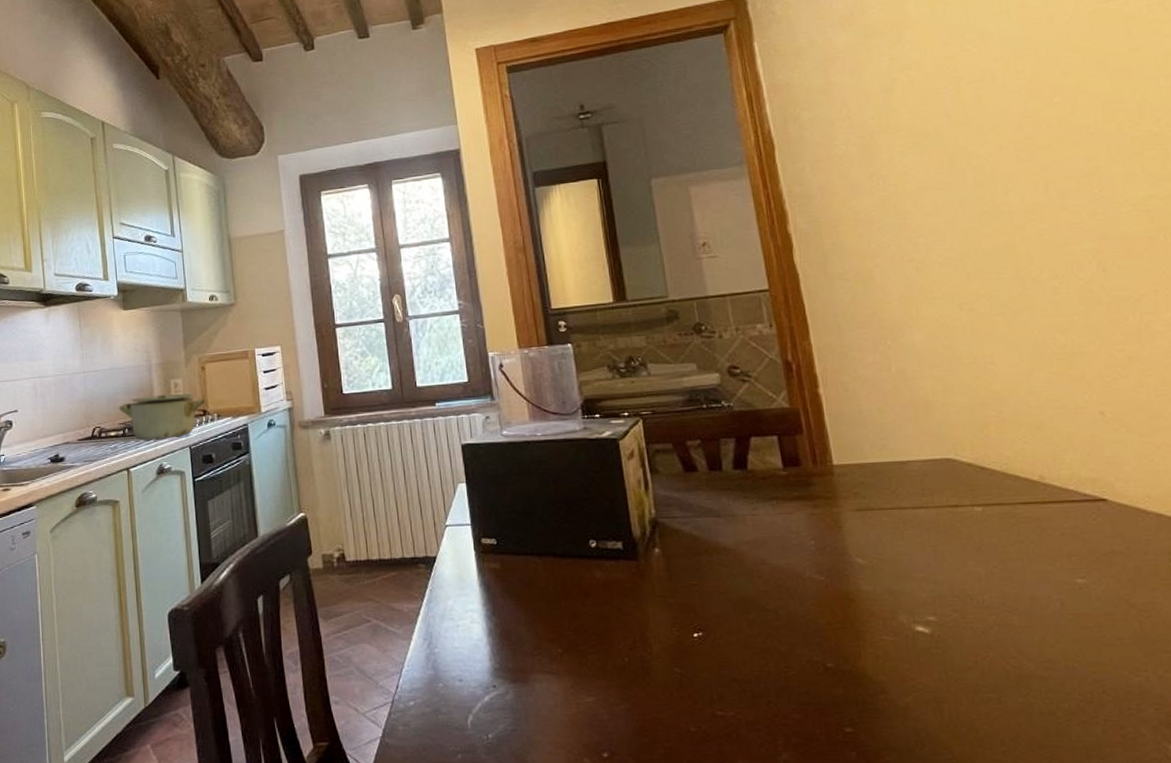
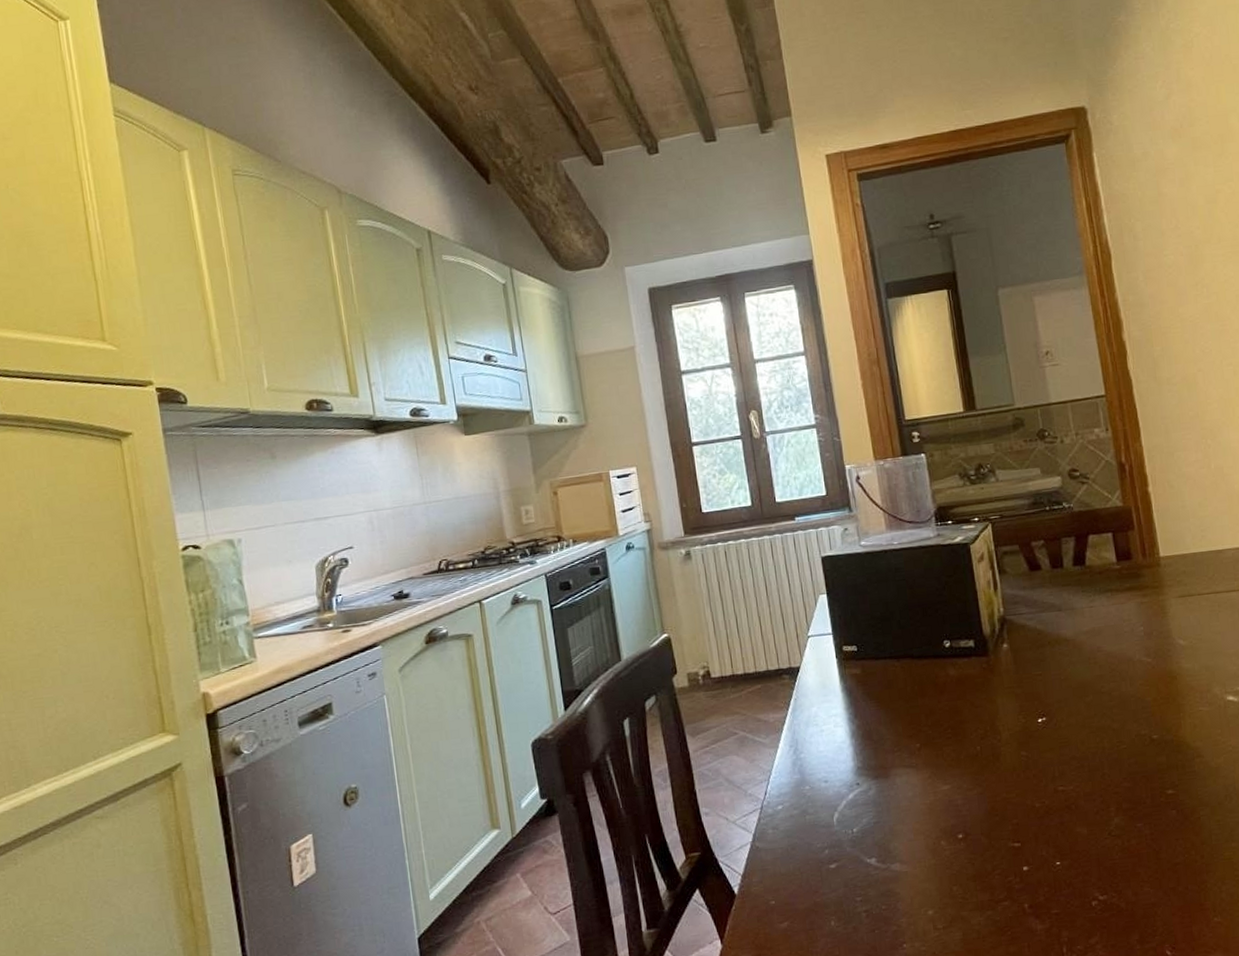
cooking pot: present [118,393,205,441] -> none [465,520,559,571]

